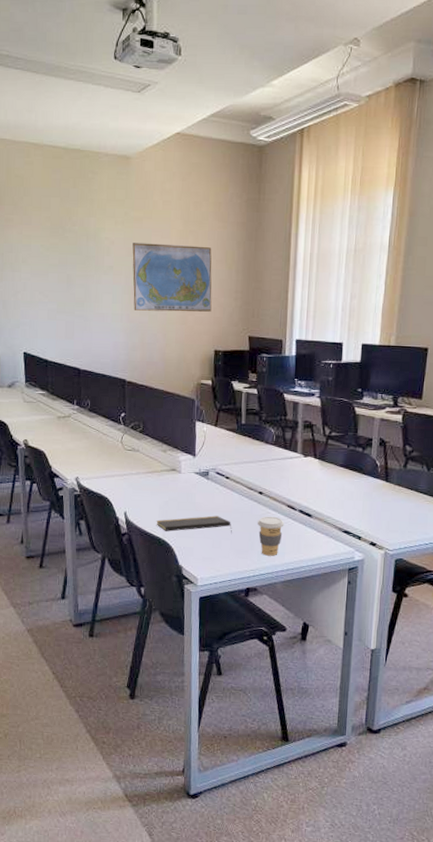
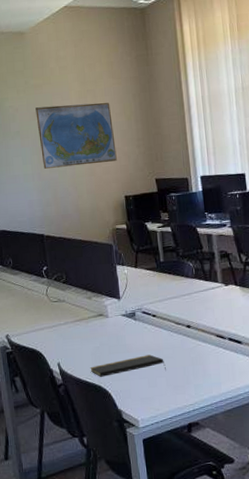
coffee cup: present [257,516,285,556] -> none [189,347,216,388]

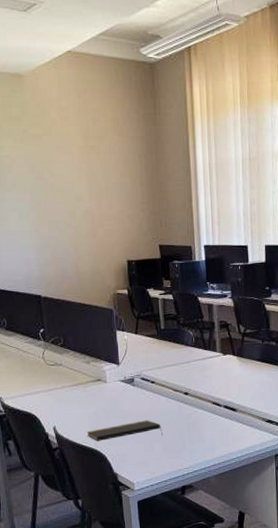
world map: present [35,102,117,169] -> none [34,159,120,226]

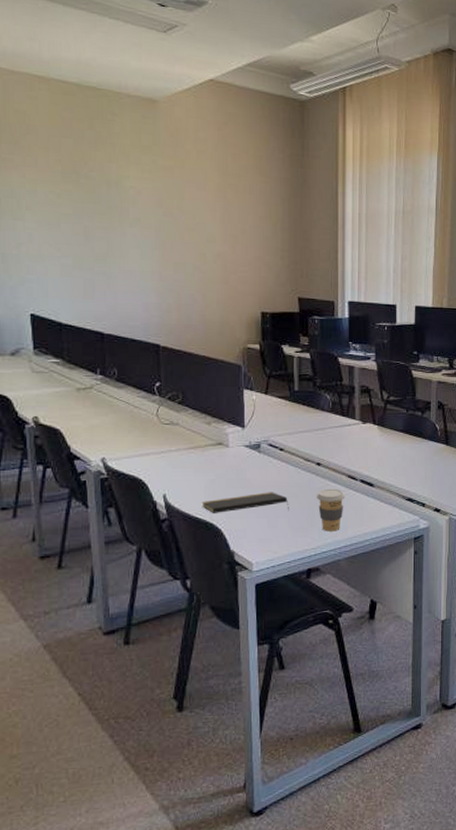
coffee cup: none [185,414,212,453] -> present [316,488,345,532]

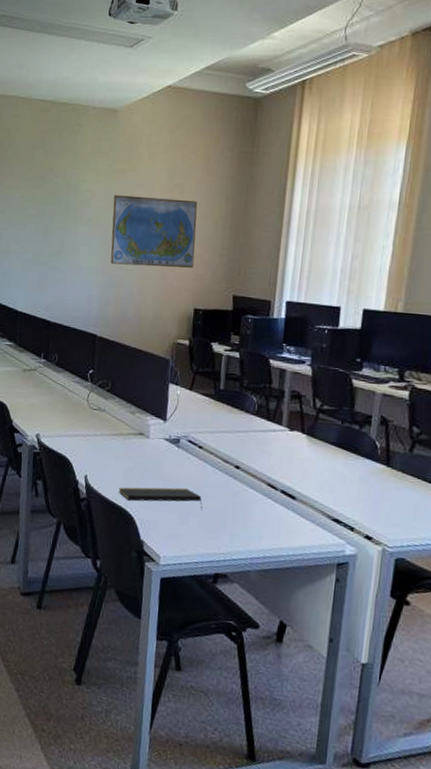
world map: none [163,193,256,271] -> present [110,195,198,268]
coffee cup: present [316,488,345,532] -> none [231,493,263,540]

